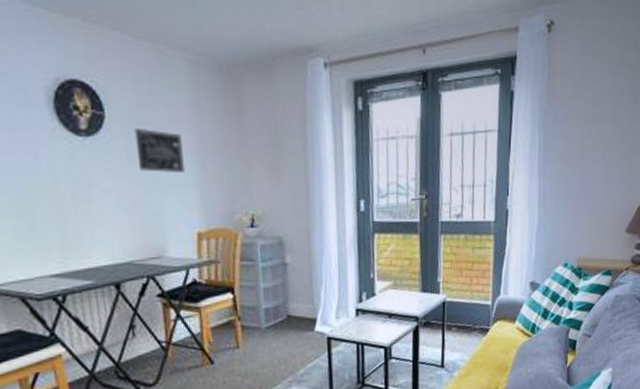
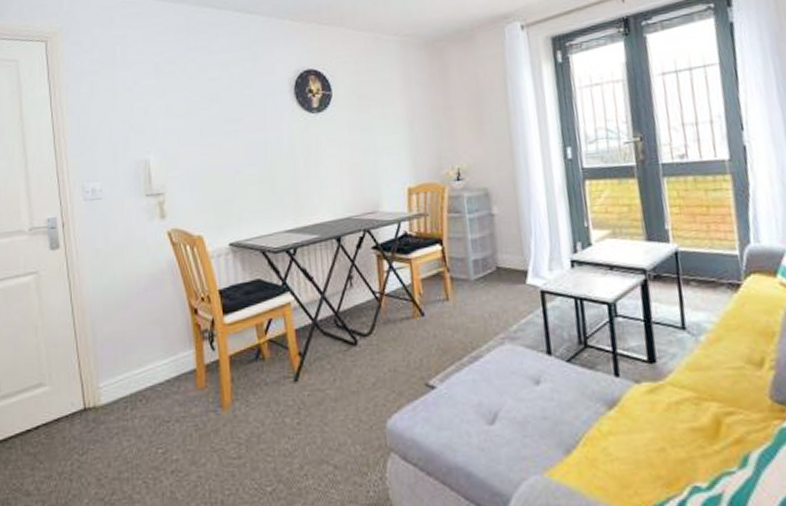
wall art: present [134,129,185,174] -> none [355,102,396,137]

